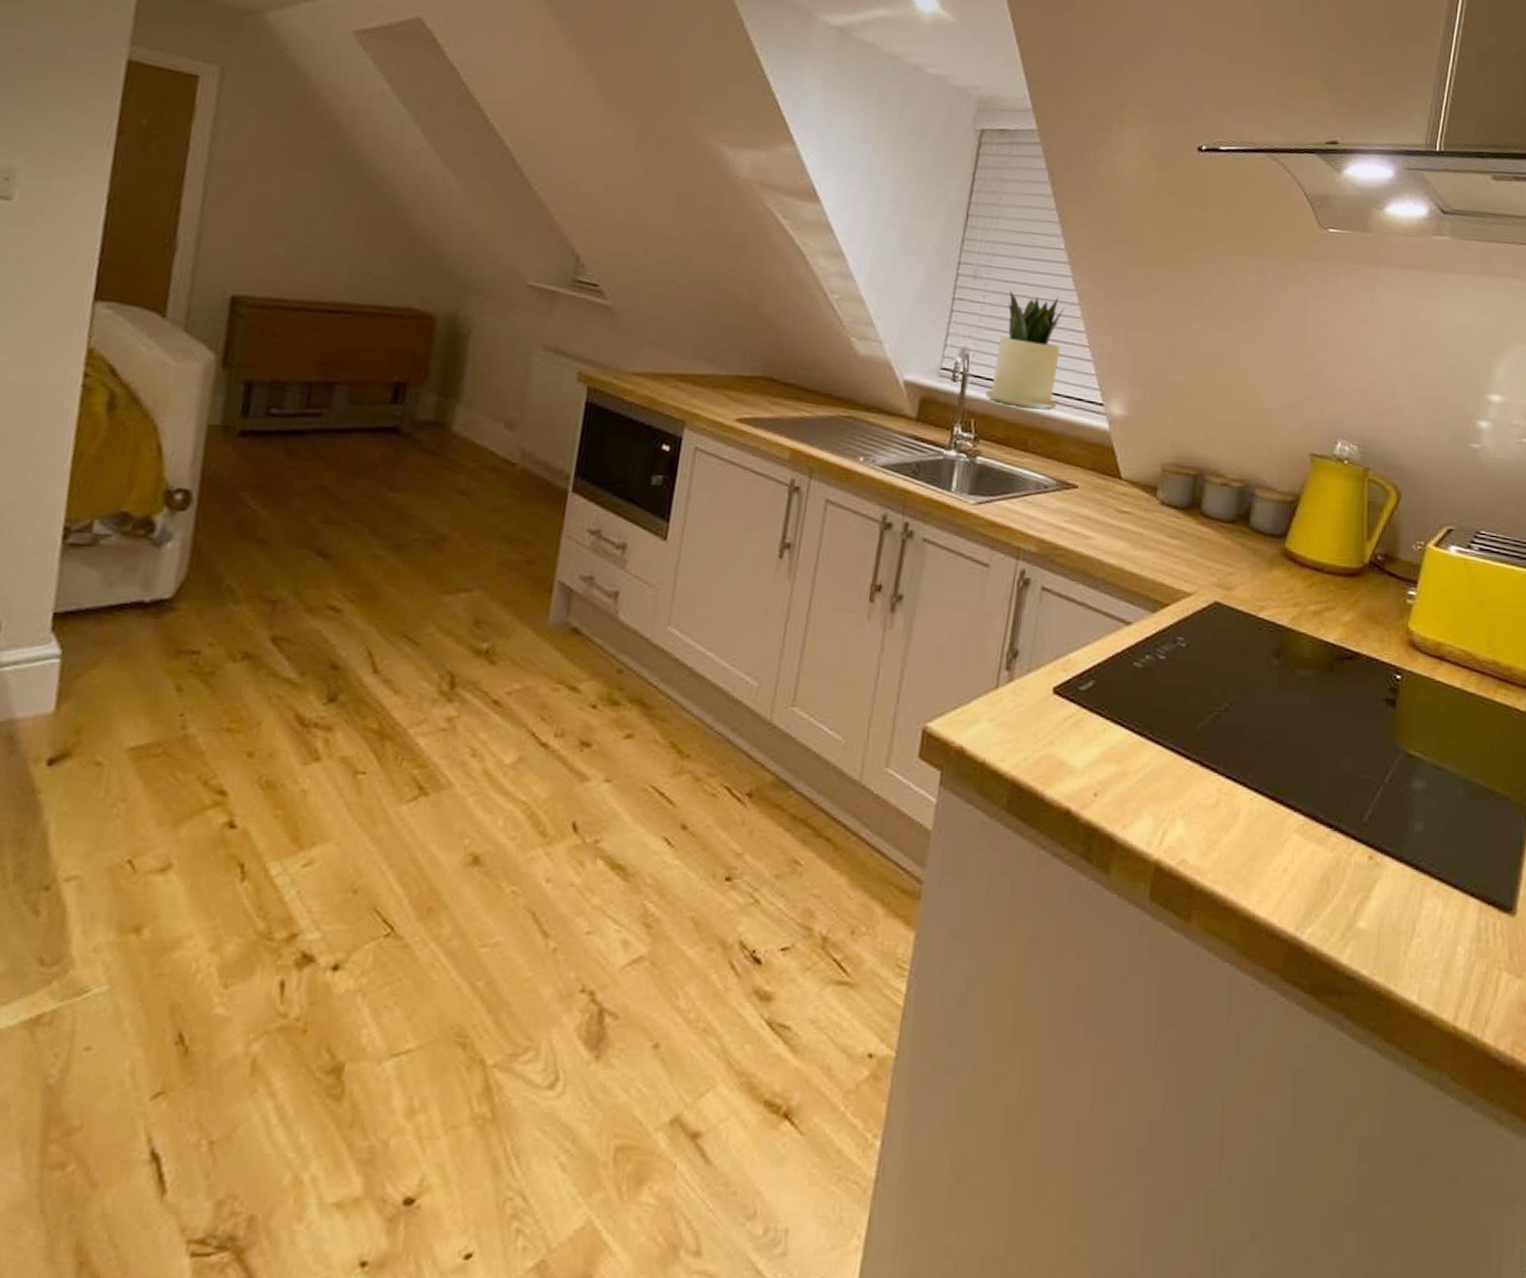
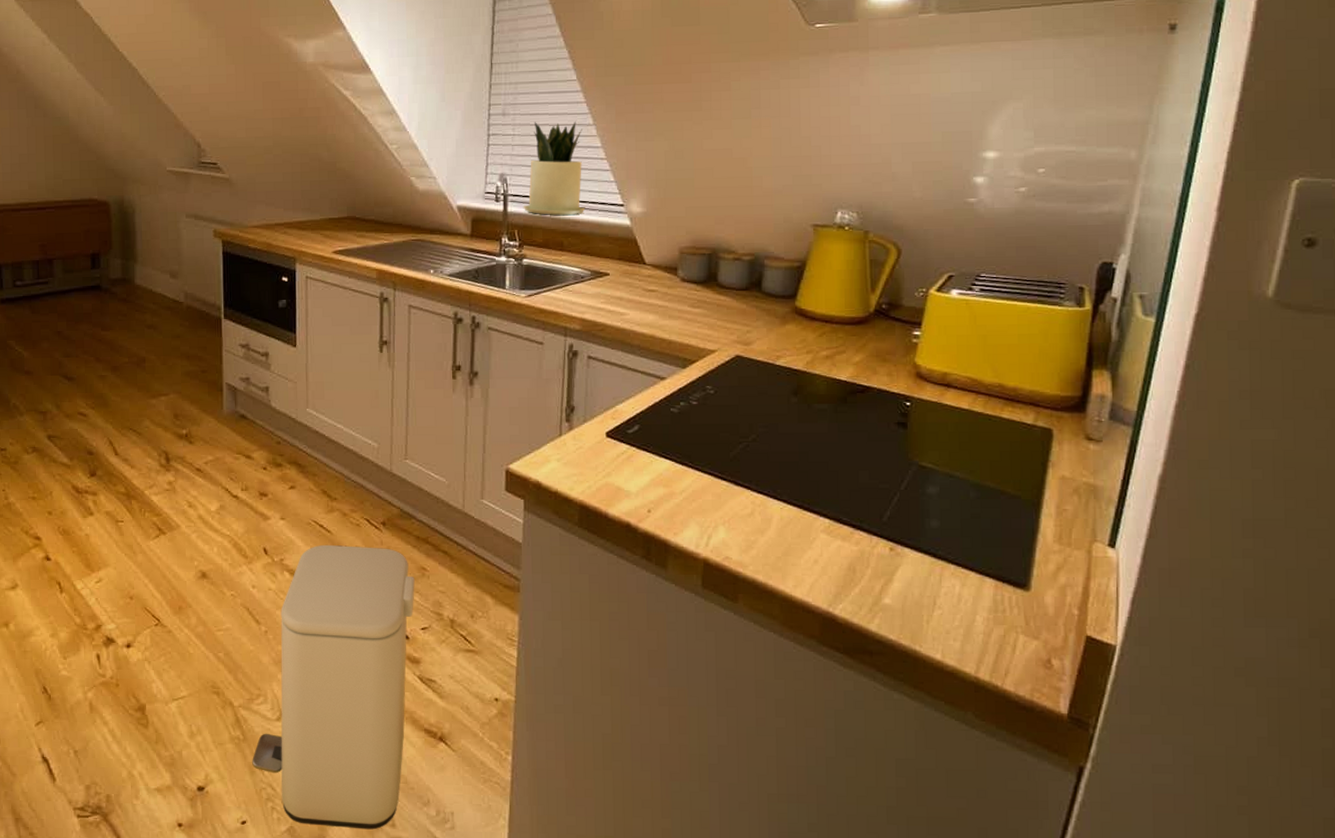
pedal bin: none [498,821,782,1261] -> present [252,544,415,830]

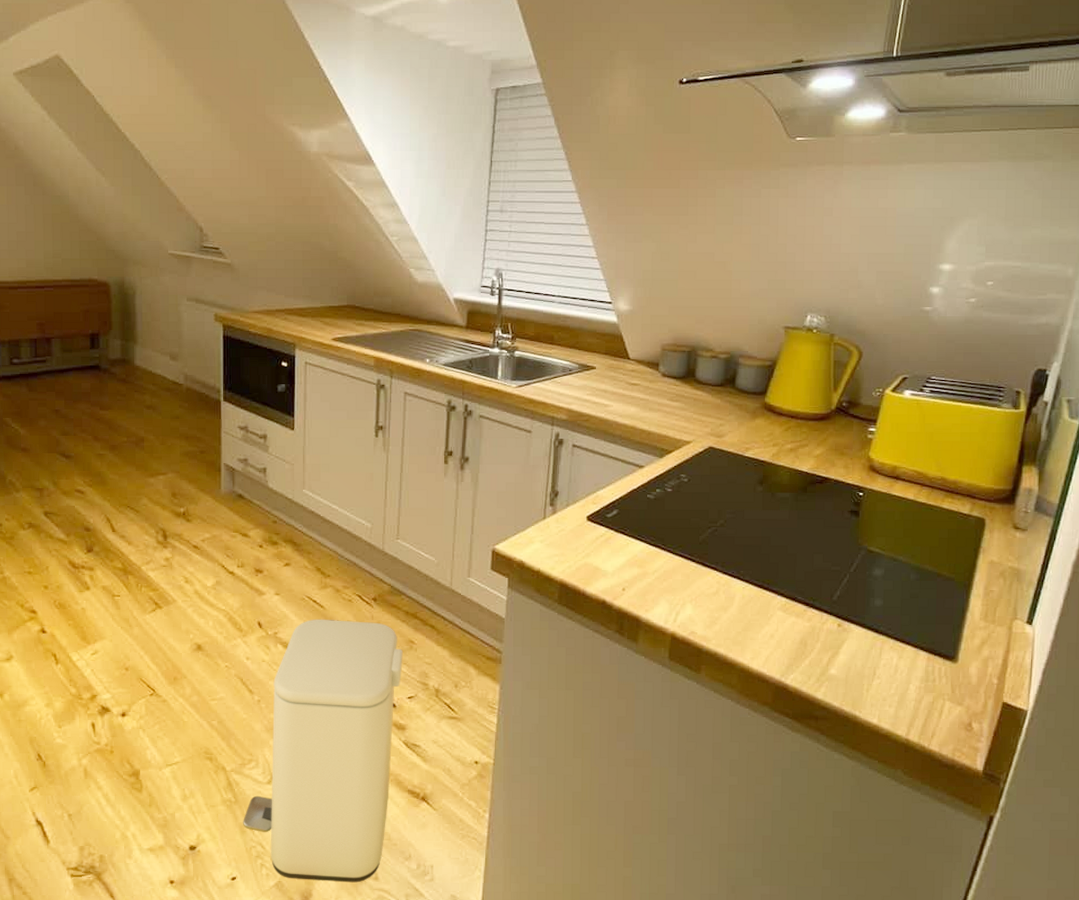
planter: present [523,122,585,216] -> none [516,220,576,311]

